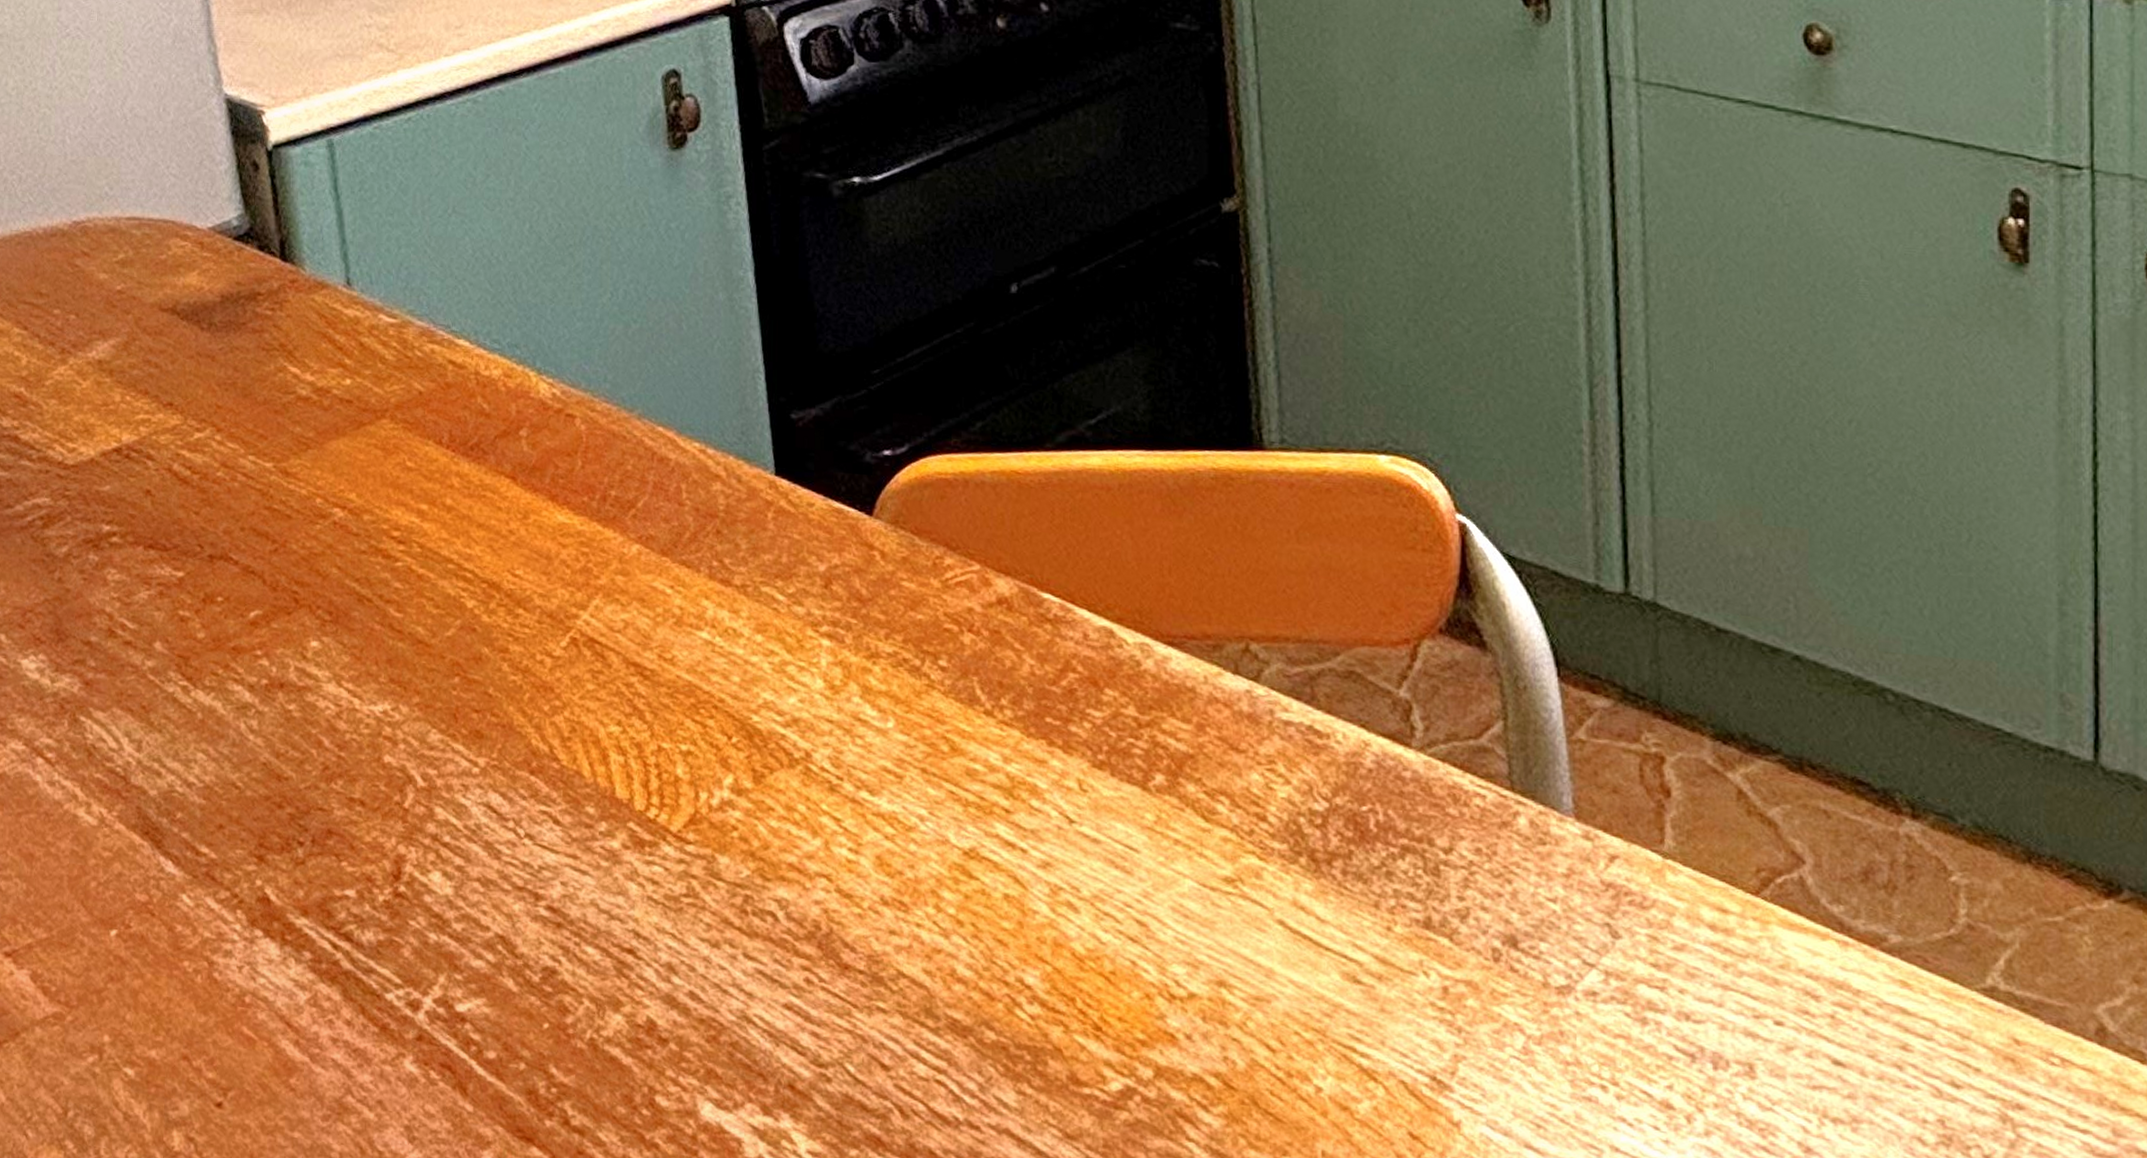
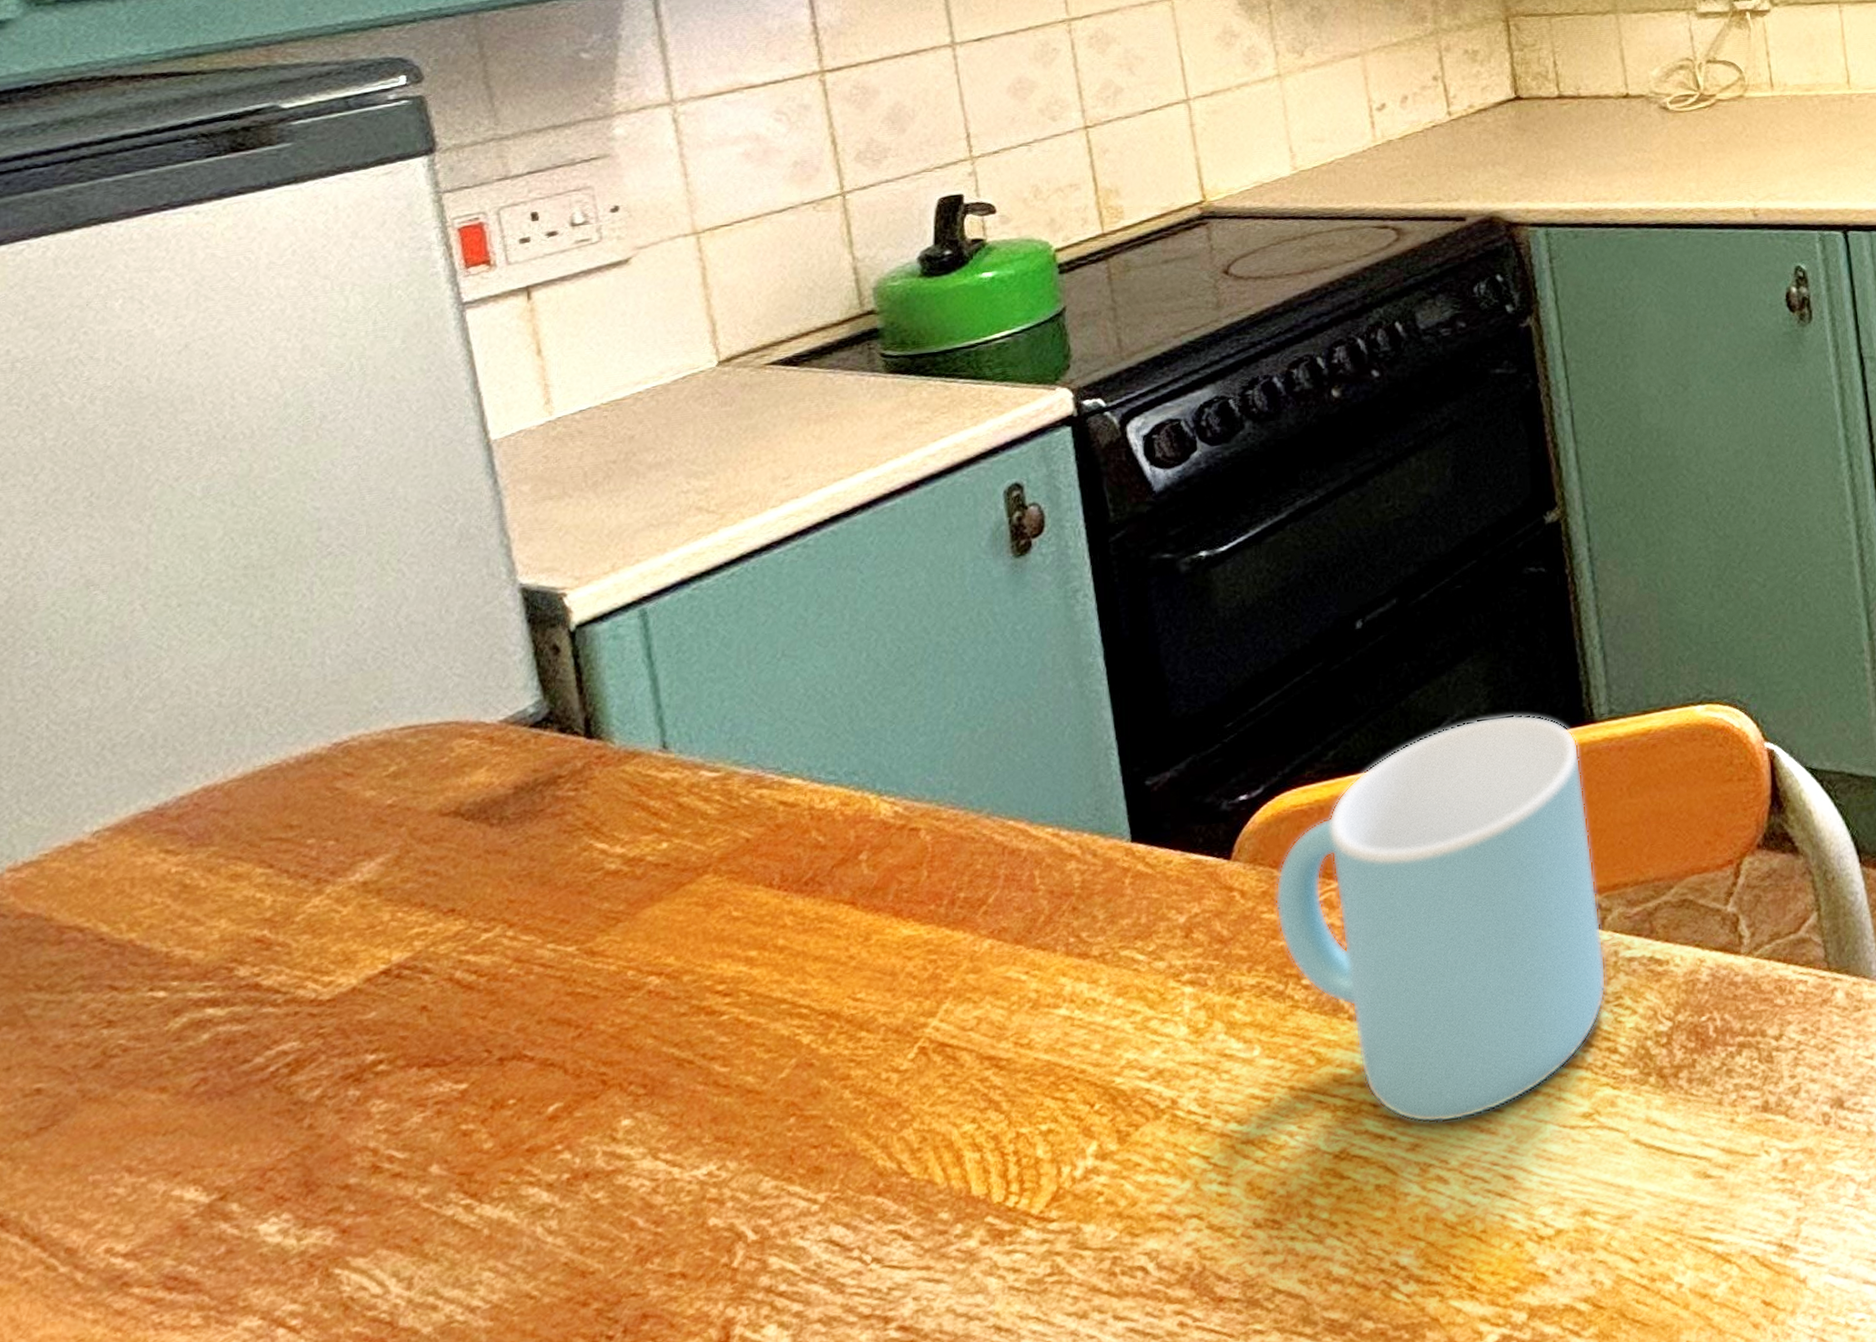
mug: none [915,419,1259,850] -> present [1275,714,1607,1123]

